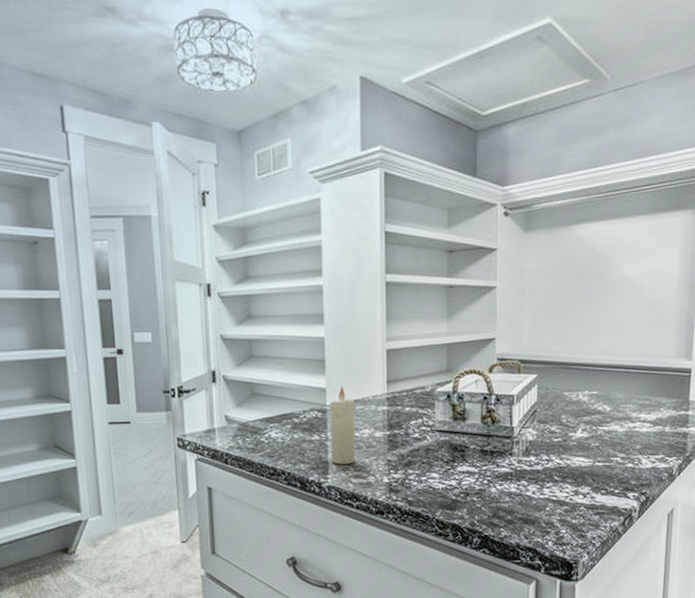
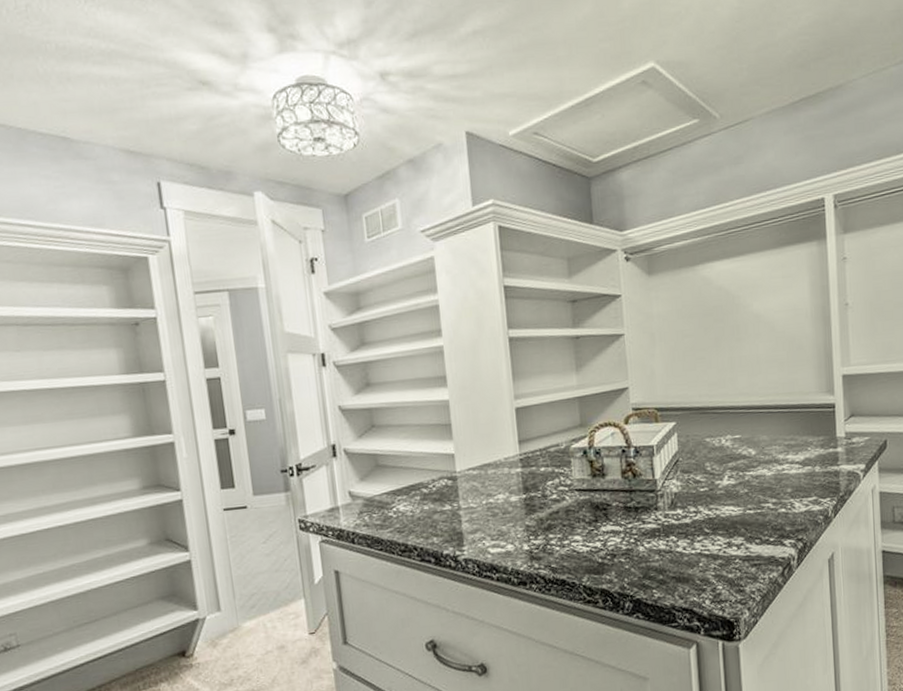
candle: present [329,386,356,465] -> none [459,450,492,535]

